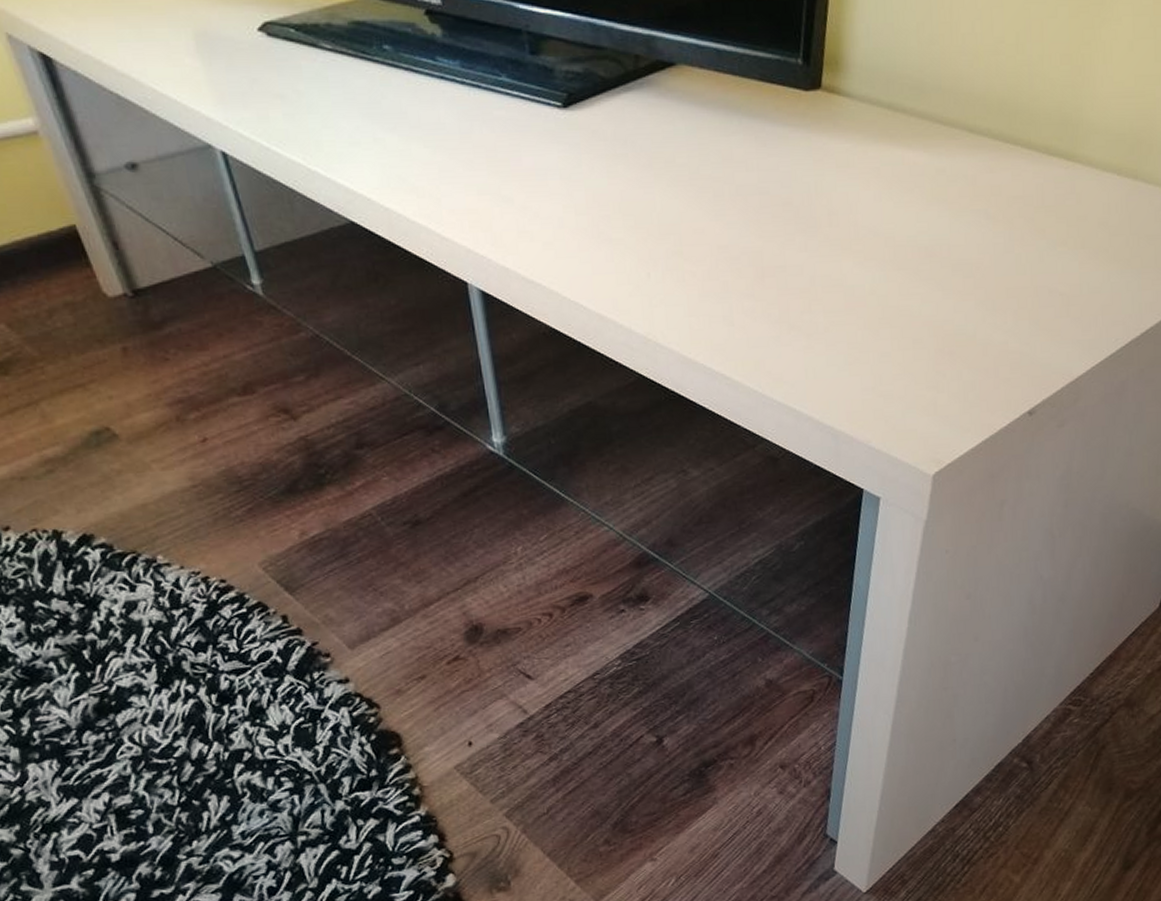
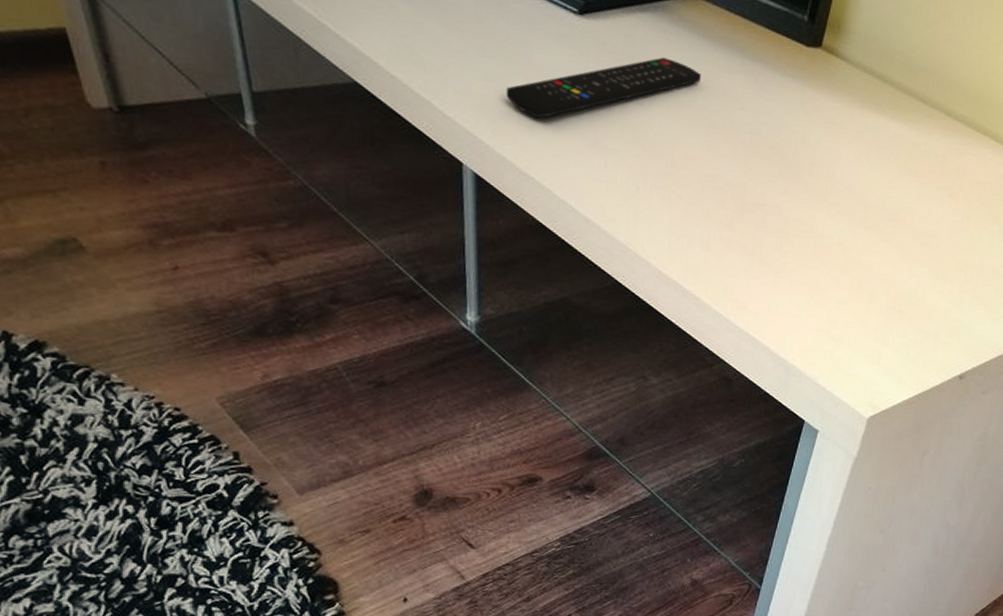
remote control: none [500,133,698,222] -> present [506,57,701,119]

